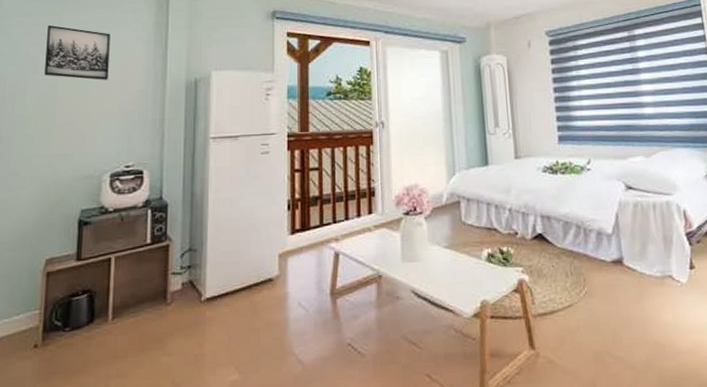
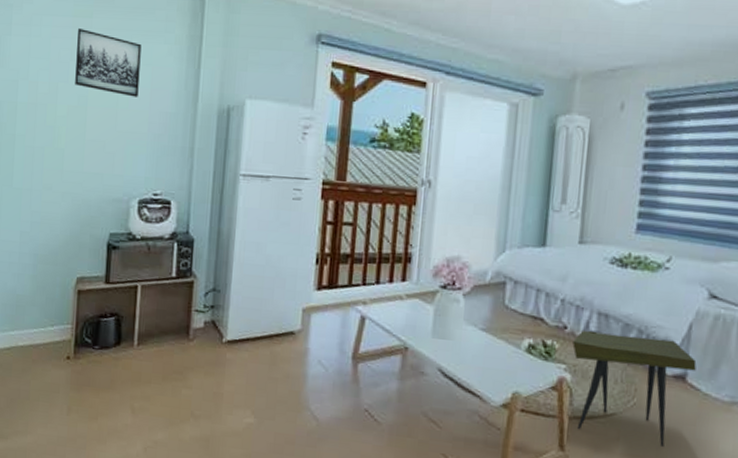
side table: none [525,230,629,329] -> present [572,331,697,448]

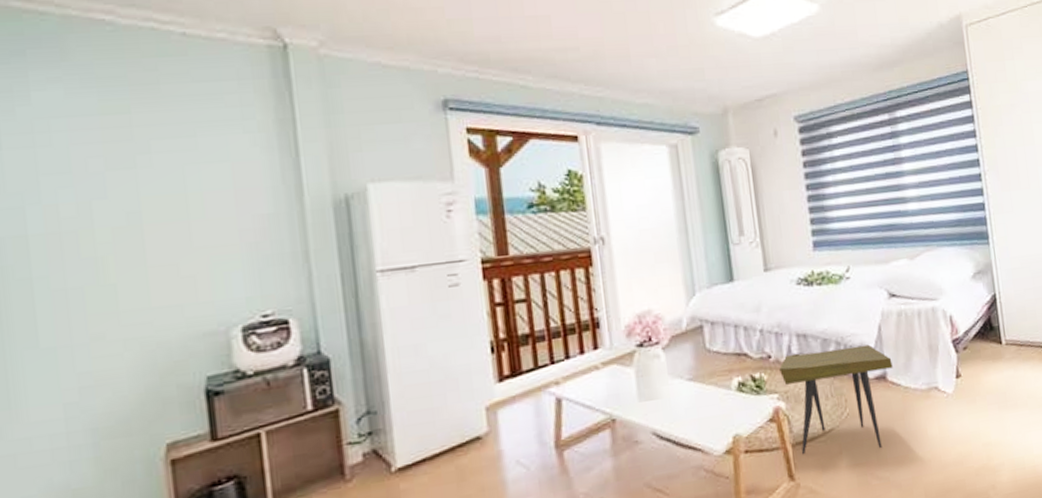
wall art: present [75,27,142,97] -> none [111,127,218,204]

